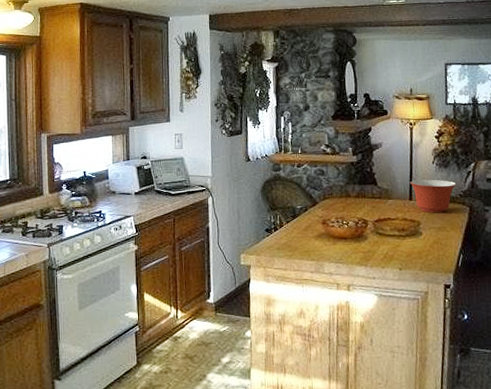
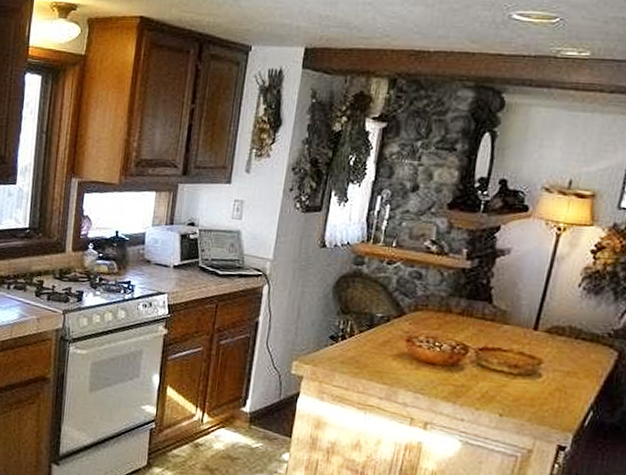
mixing bowl: present [410,179,457,213] -> none [540,304,607,353]

